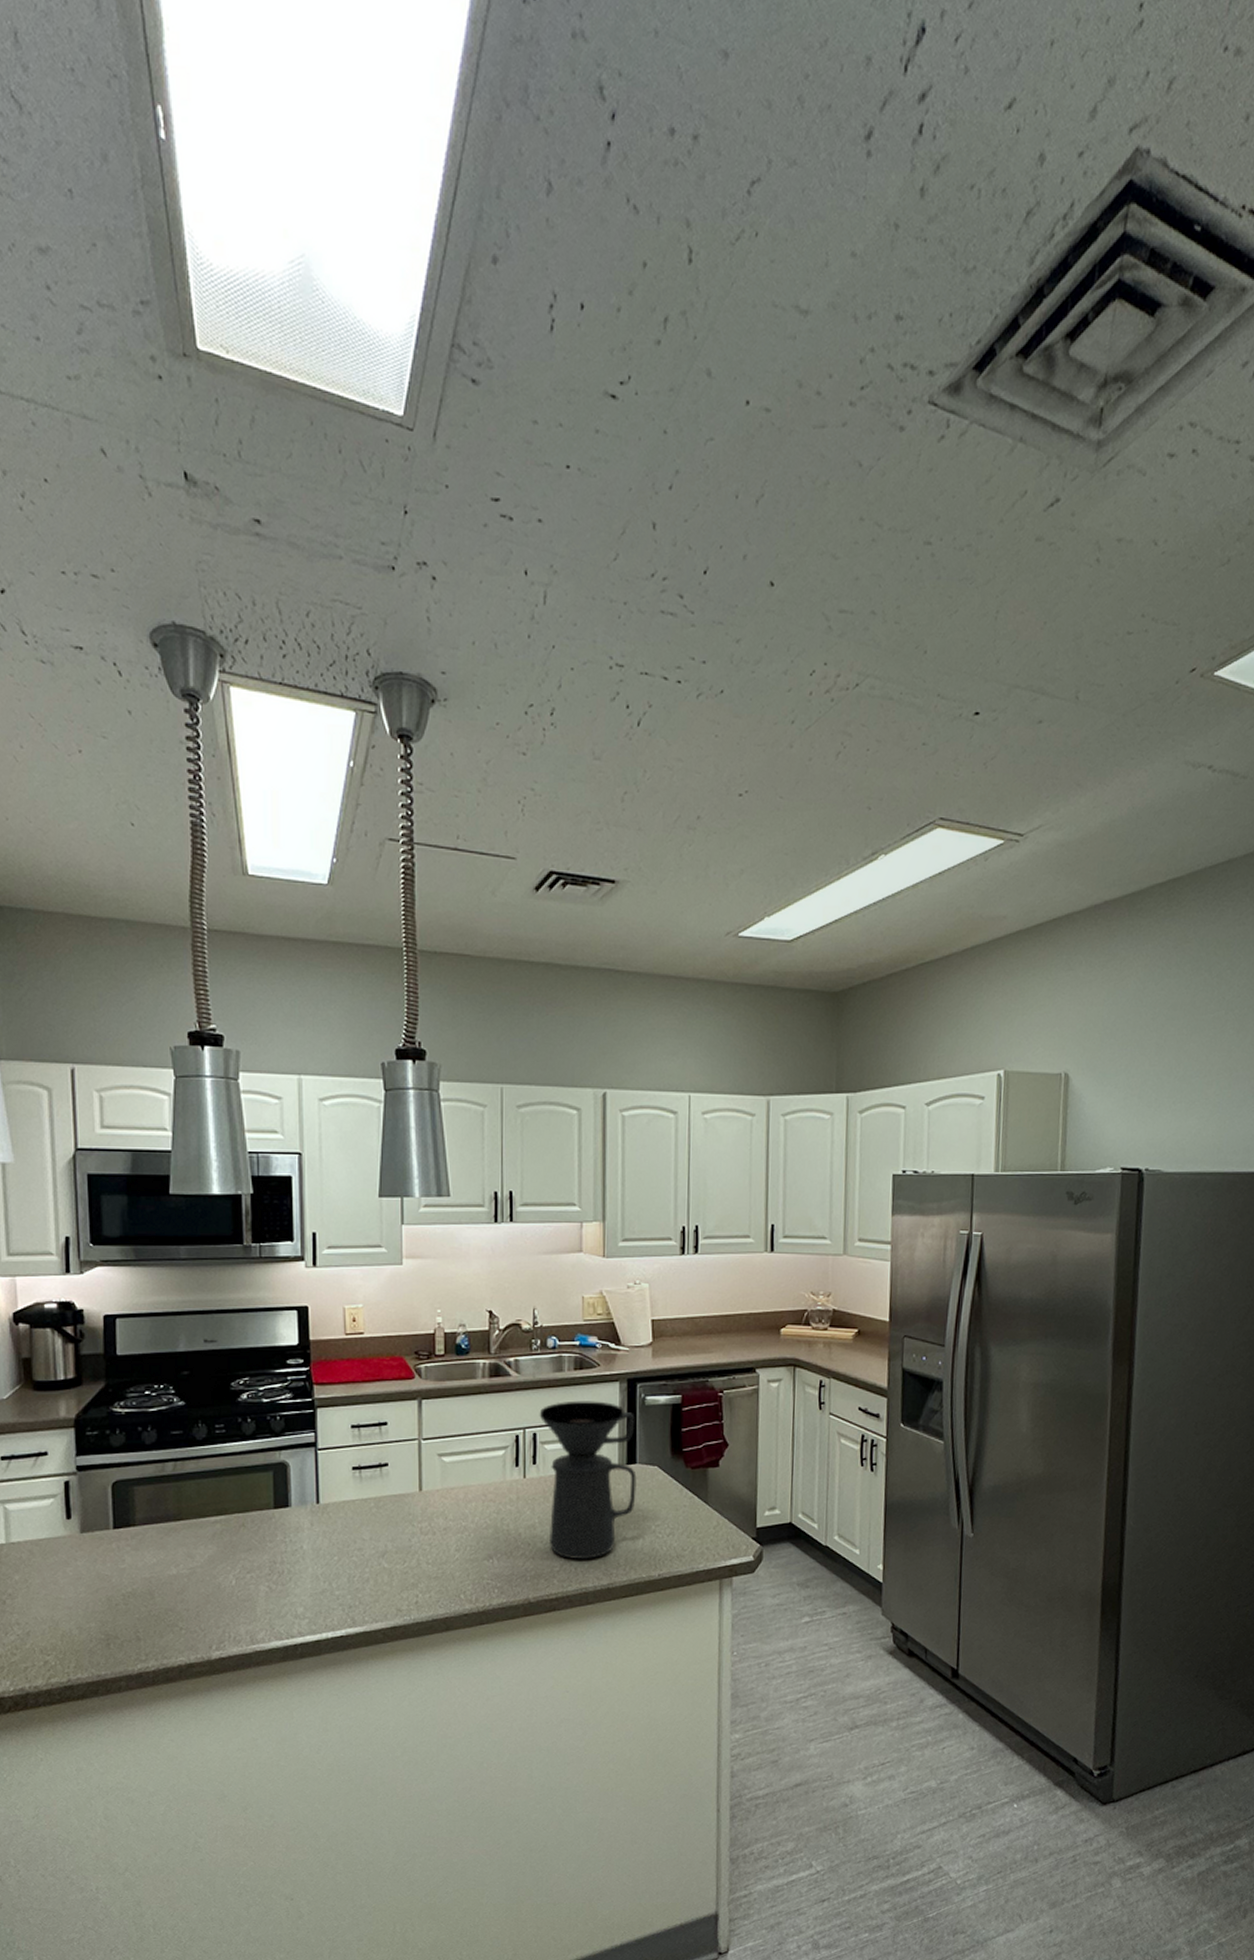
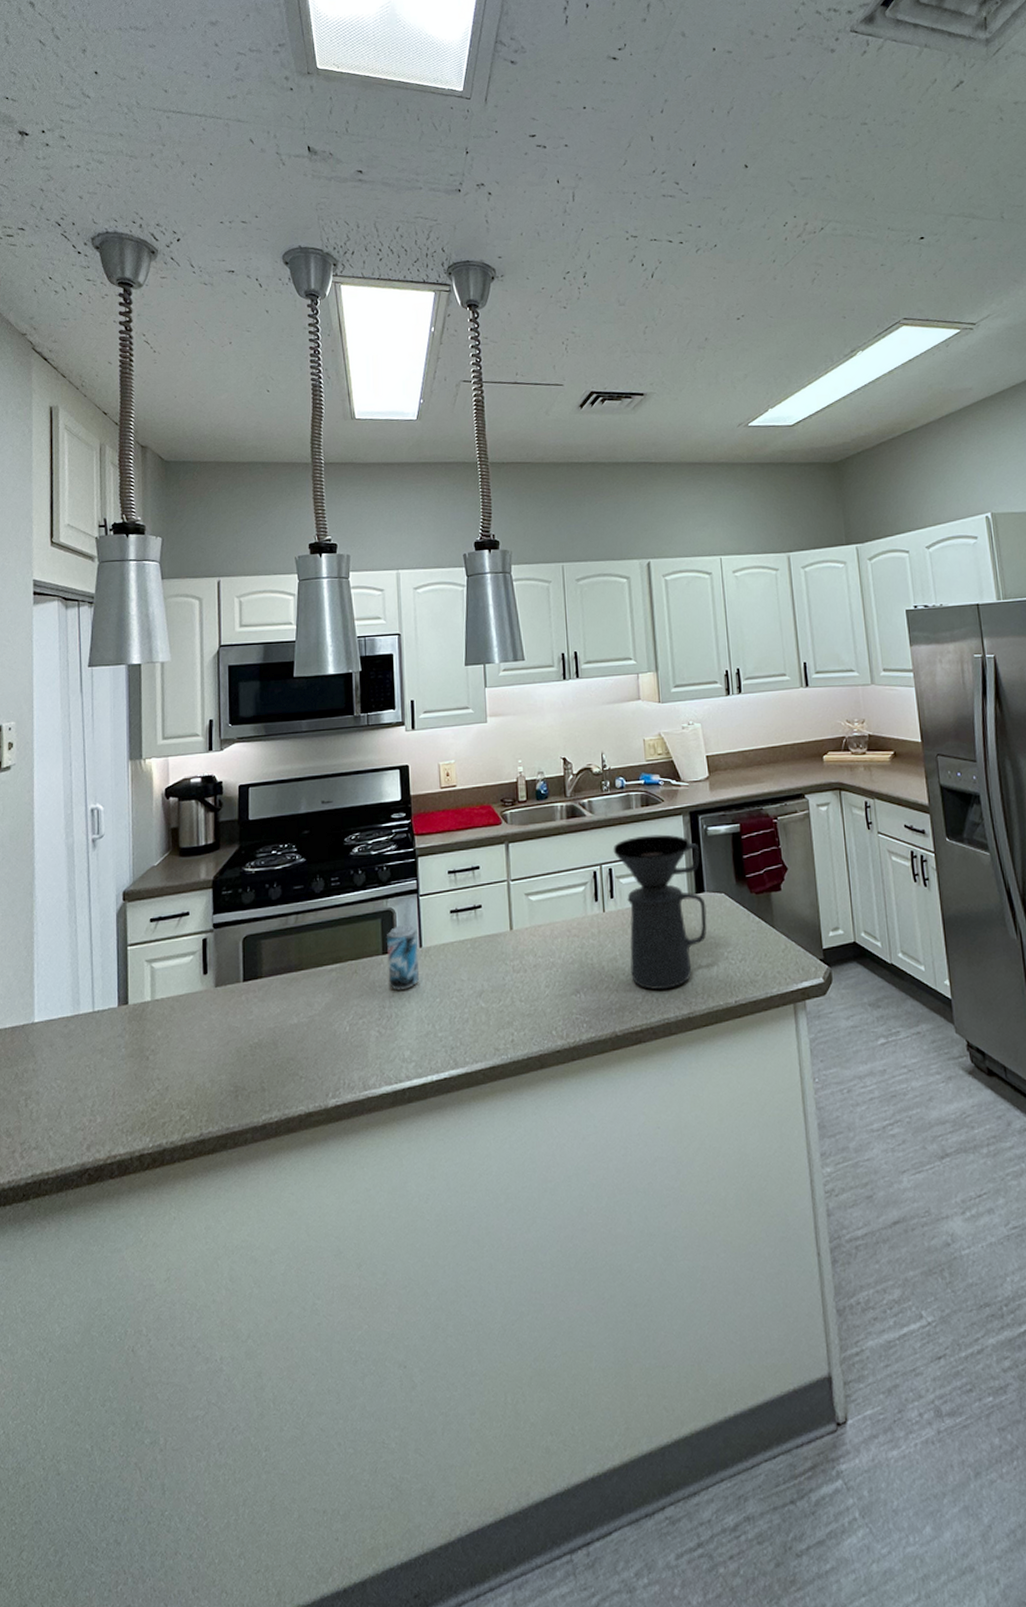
beer can: none [278,1479,316,1547] -> present [386,925,419,991]

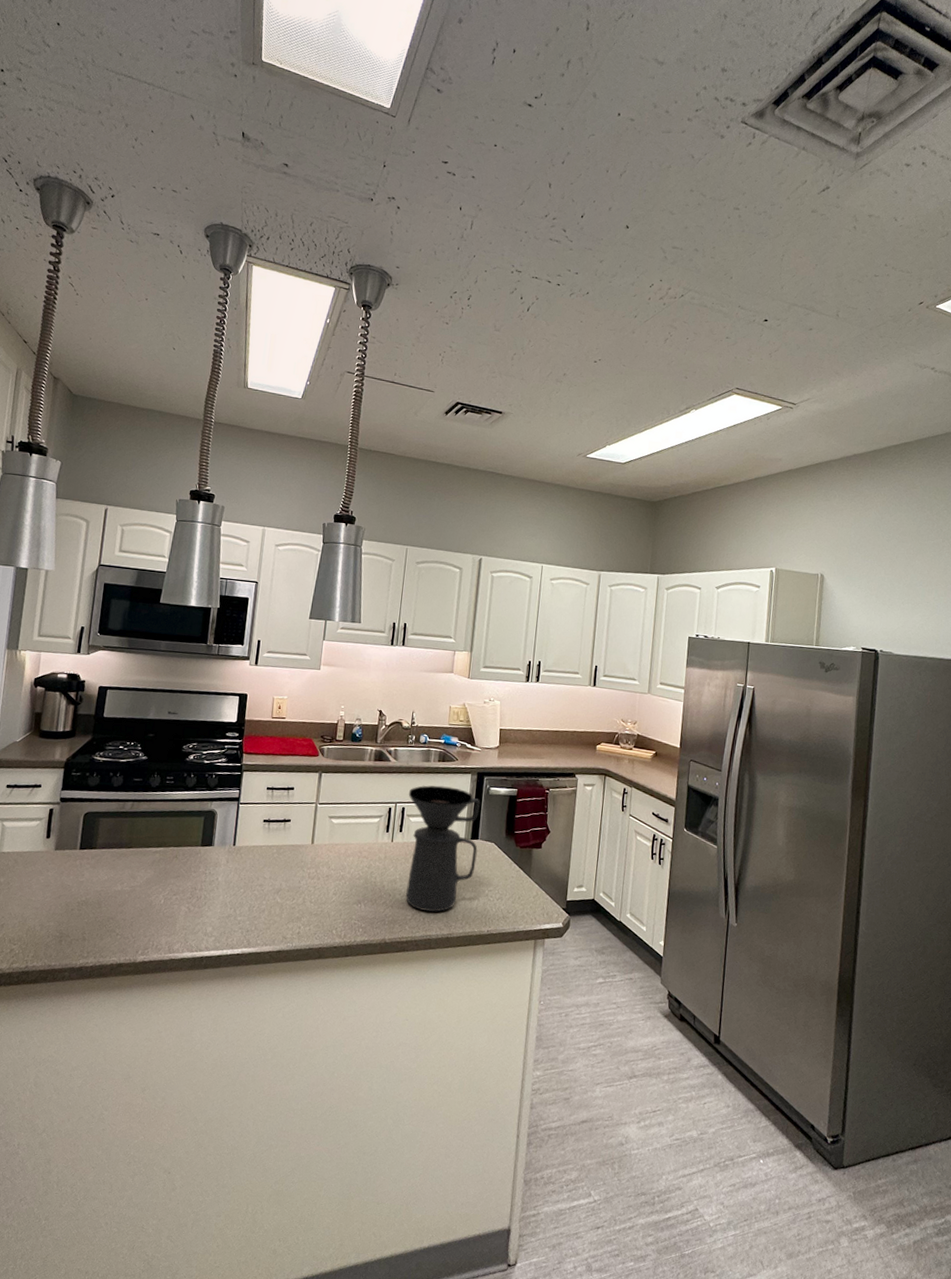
beer can: present [386,925,419,991] -> none [202,825,233,878]

